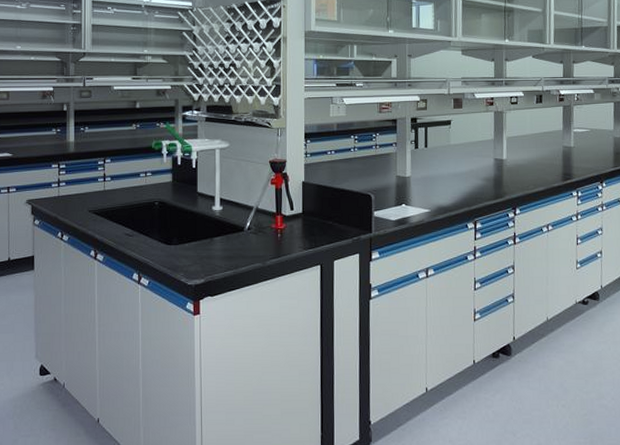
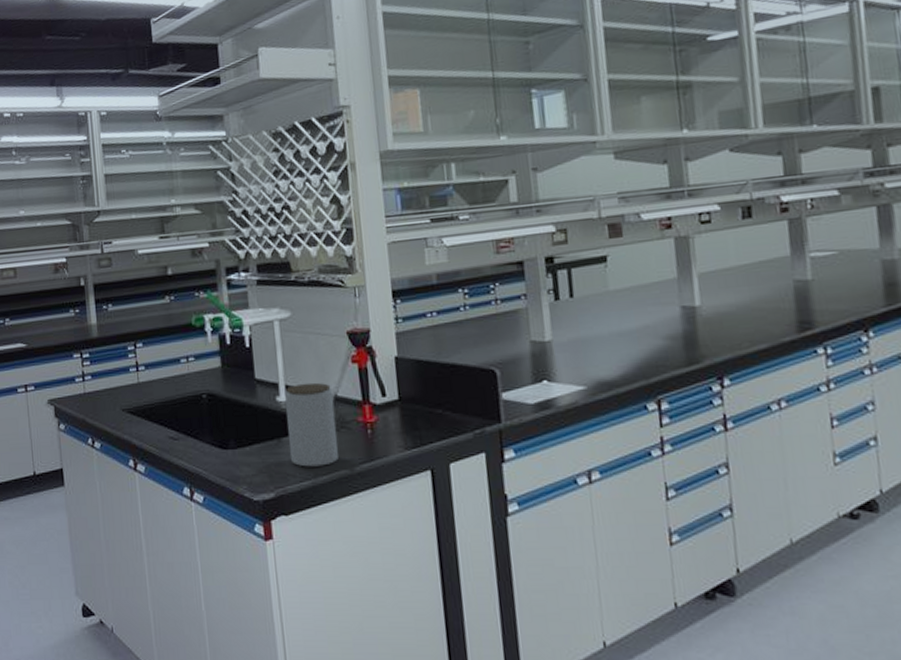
jar: none [218,197,256,260] -> present [285,382,338,467]

